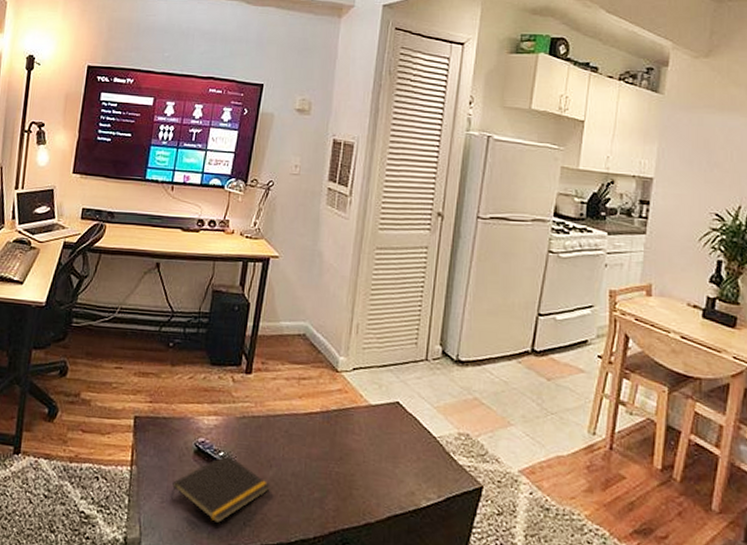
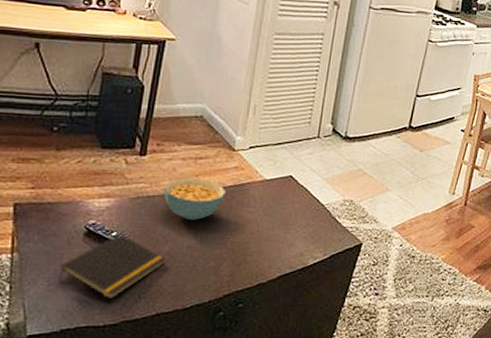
cereal bowl: none [268,399,331,446] -> present [163,178,227,221]

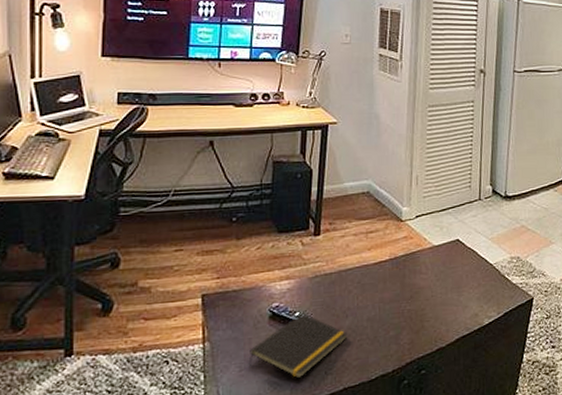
cereal bowl: present [163,178,227,221] -> none [339,251,399,294]

